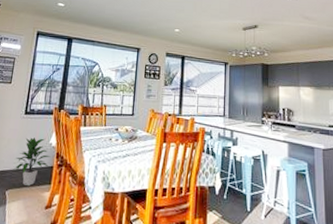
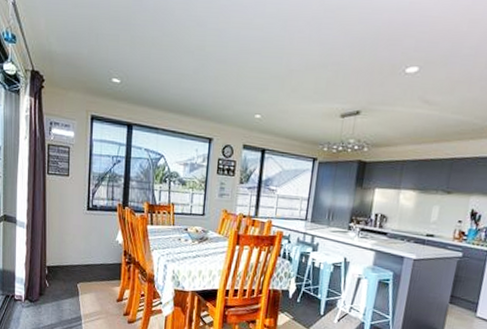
indoor plant: present [14,137,50,186] -> none [83,234,118,280]

